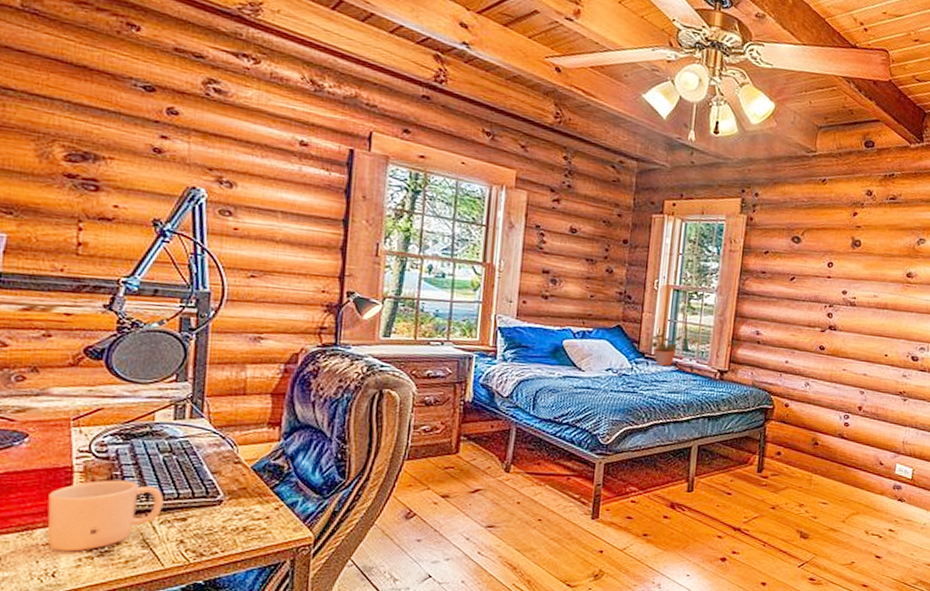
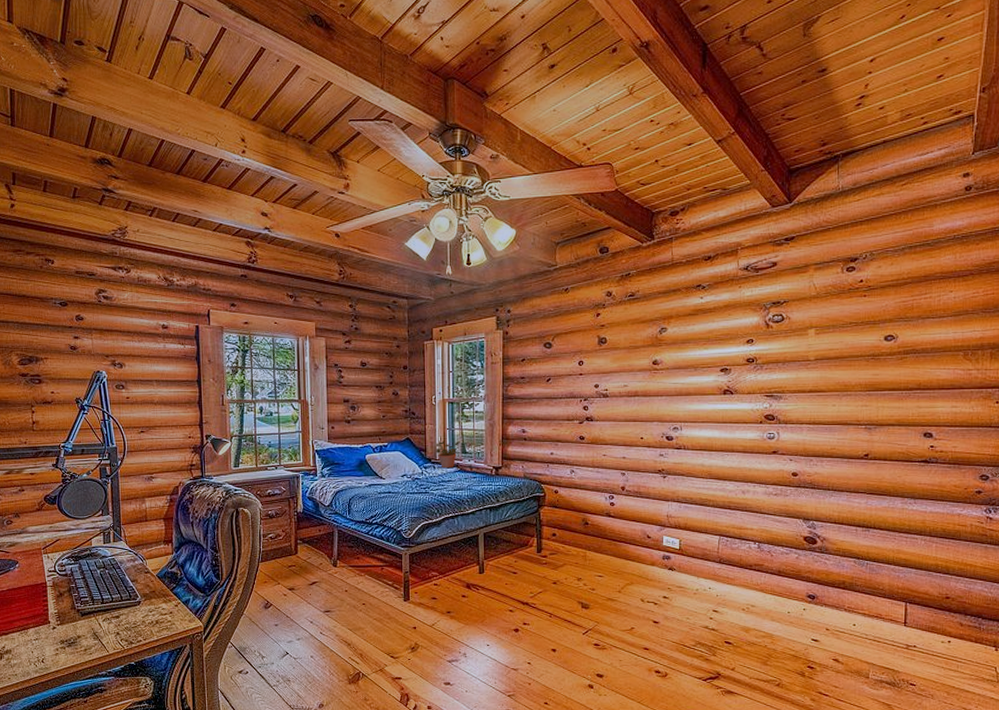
mug: present [47,480,163,552] -> none [34,591,103,644]

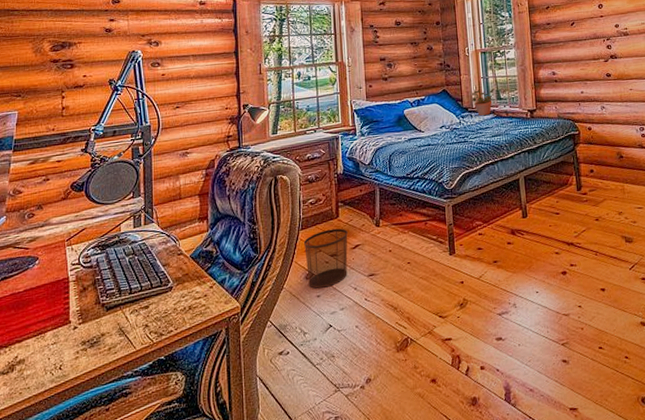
waste bin: none [263,564,306,618] -> present [303,228,348,289]

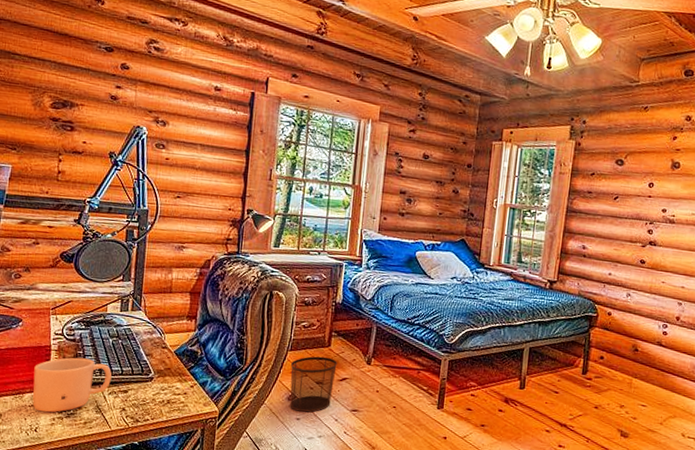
mug: none [54,282,131,348] -> present [32,357,112,413]
potted plant: present [471,89,496,116] -> none [489,247,517,277]

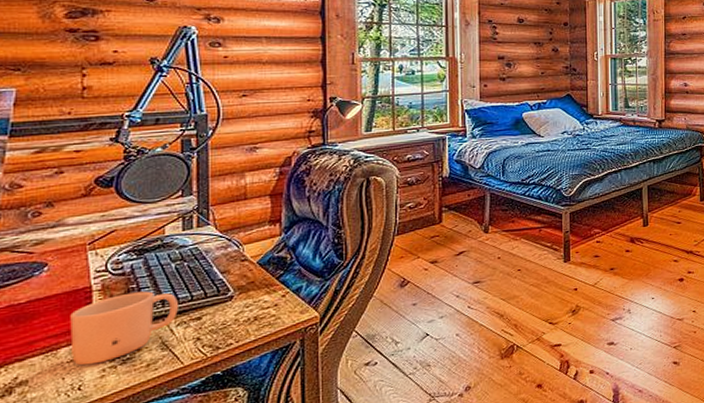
waste bin: present [290,356,337,413] -> none [399,234,452,297]

